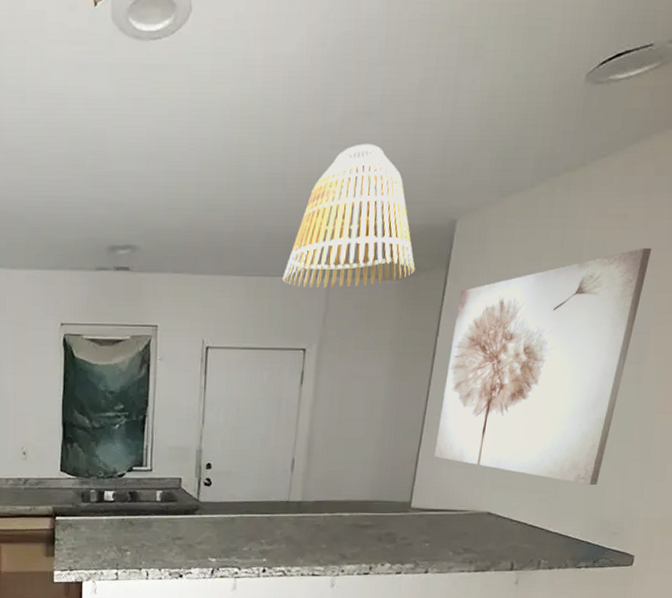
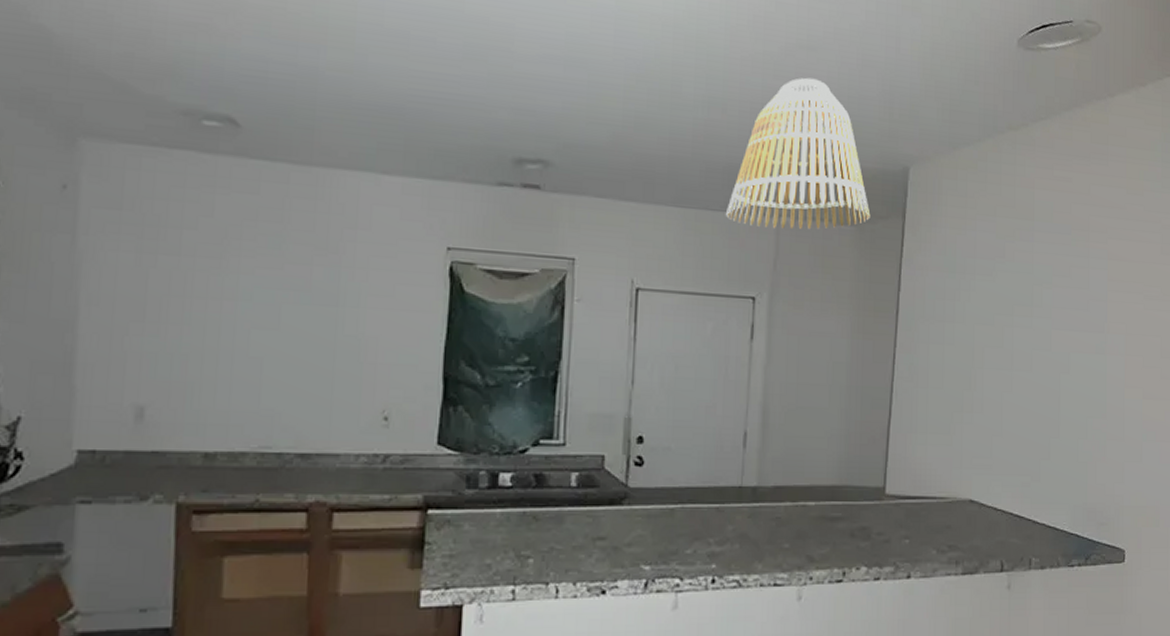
wall art: present [435,247,651,486] -> none [907,212,1097,468]

